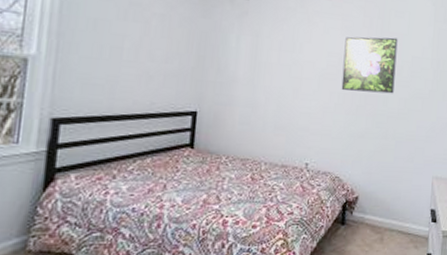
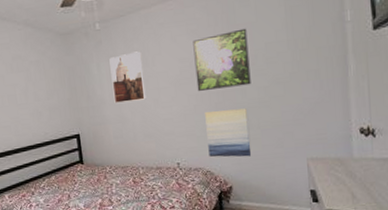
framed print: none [248,32,290,87] -> present [109,51,146,103]
wall art: none [341,112,385,167] -> present [205,108,252,157]

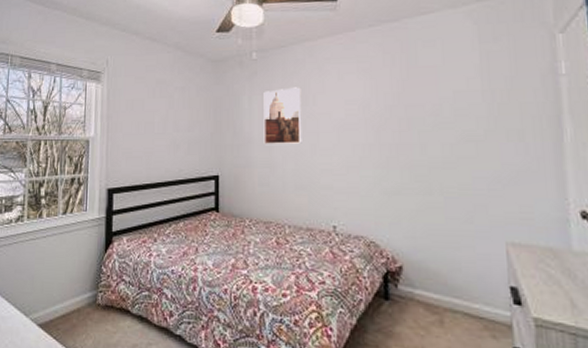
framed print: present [193,28,251,92] -> none [363,72,434,142]
wall art: present [205,108,252,157] -> none [373,166,431,230]

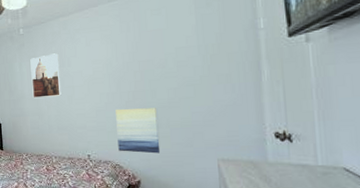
wall art: none [373,166,431,230] -> present [116,108,161,154]

